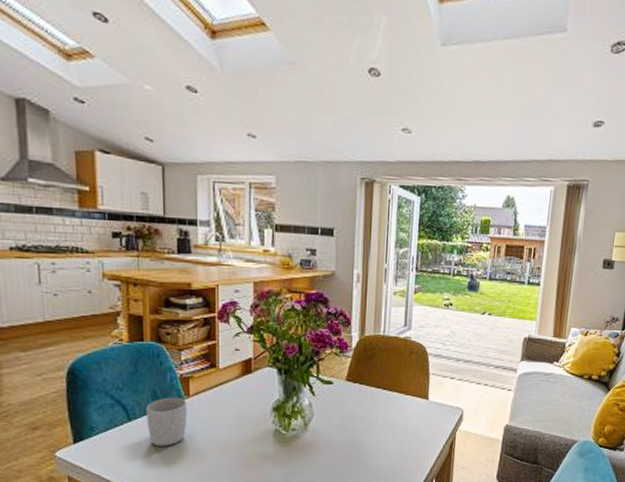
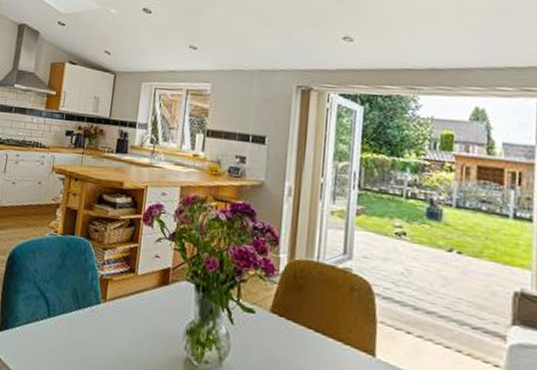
mug: present [146,397,187,446] -> none [63,298,103,353]

